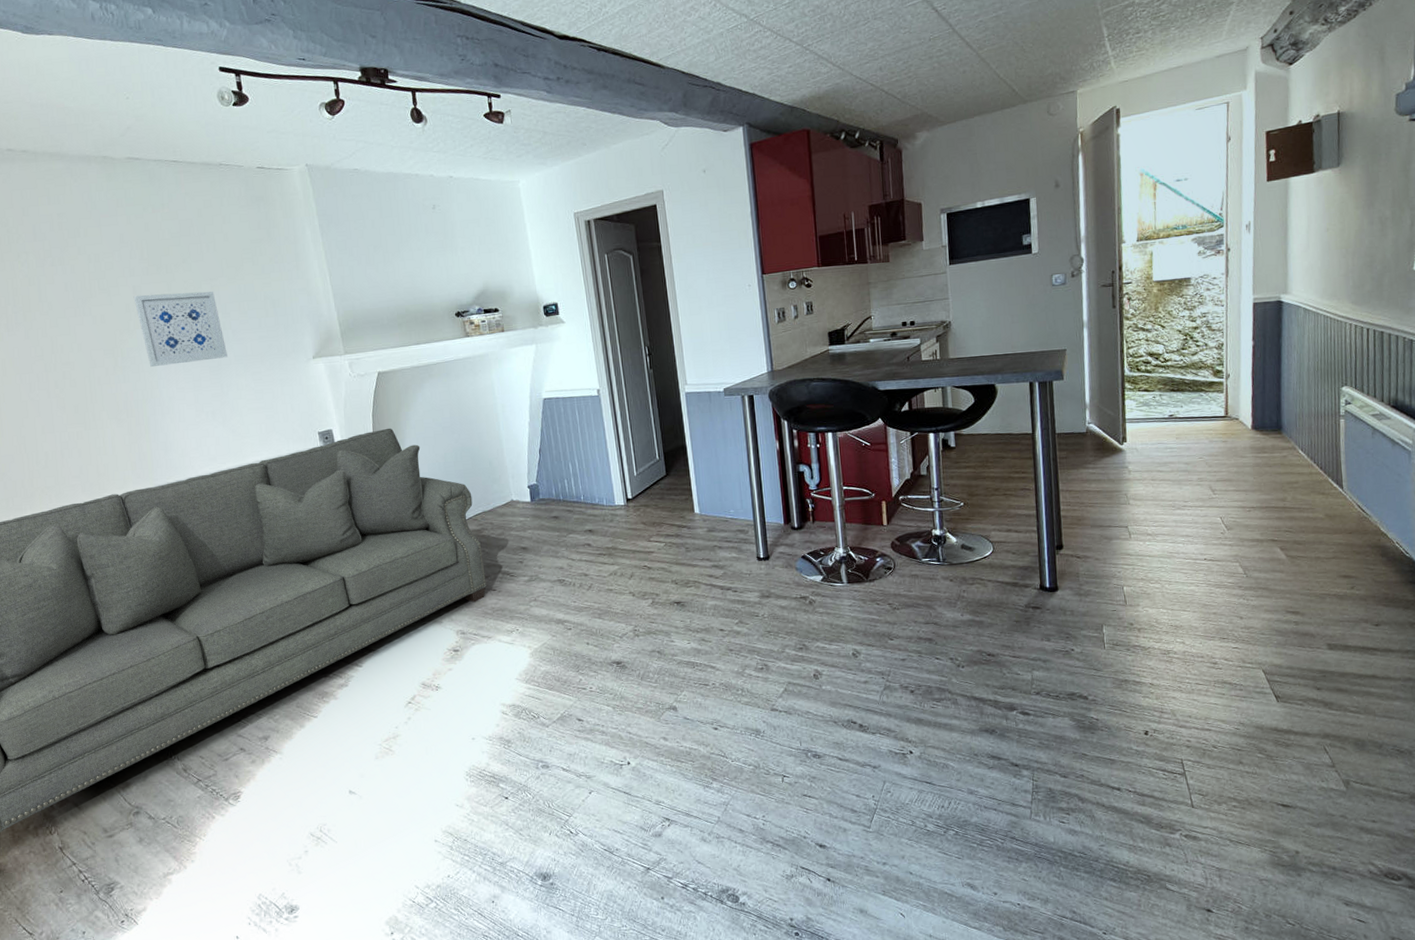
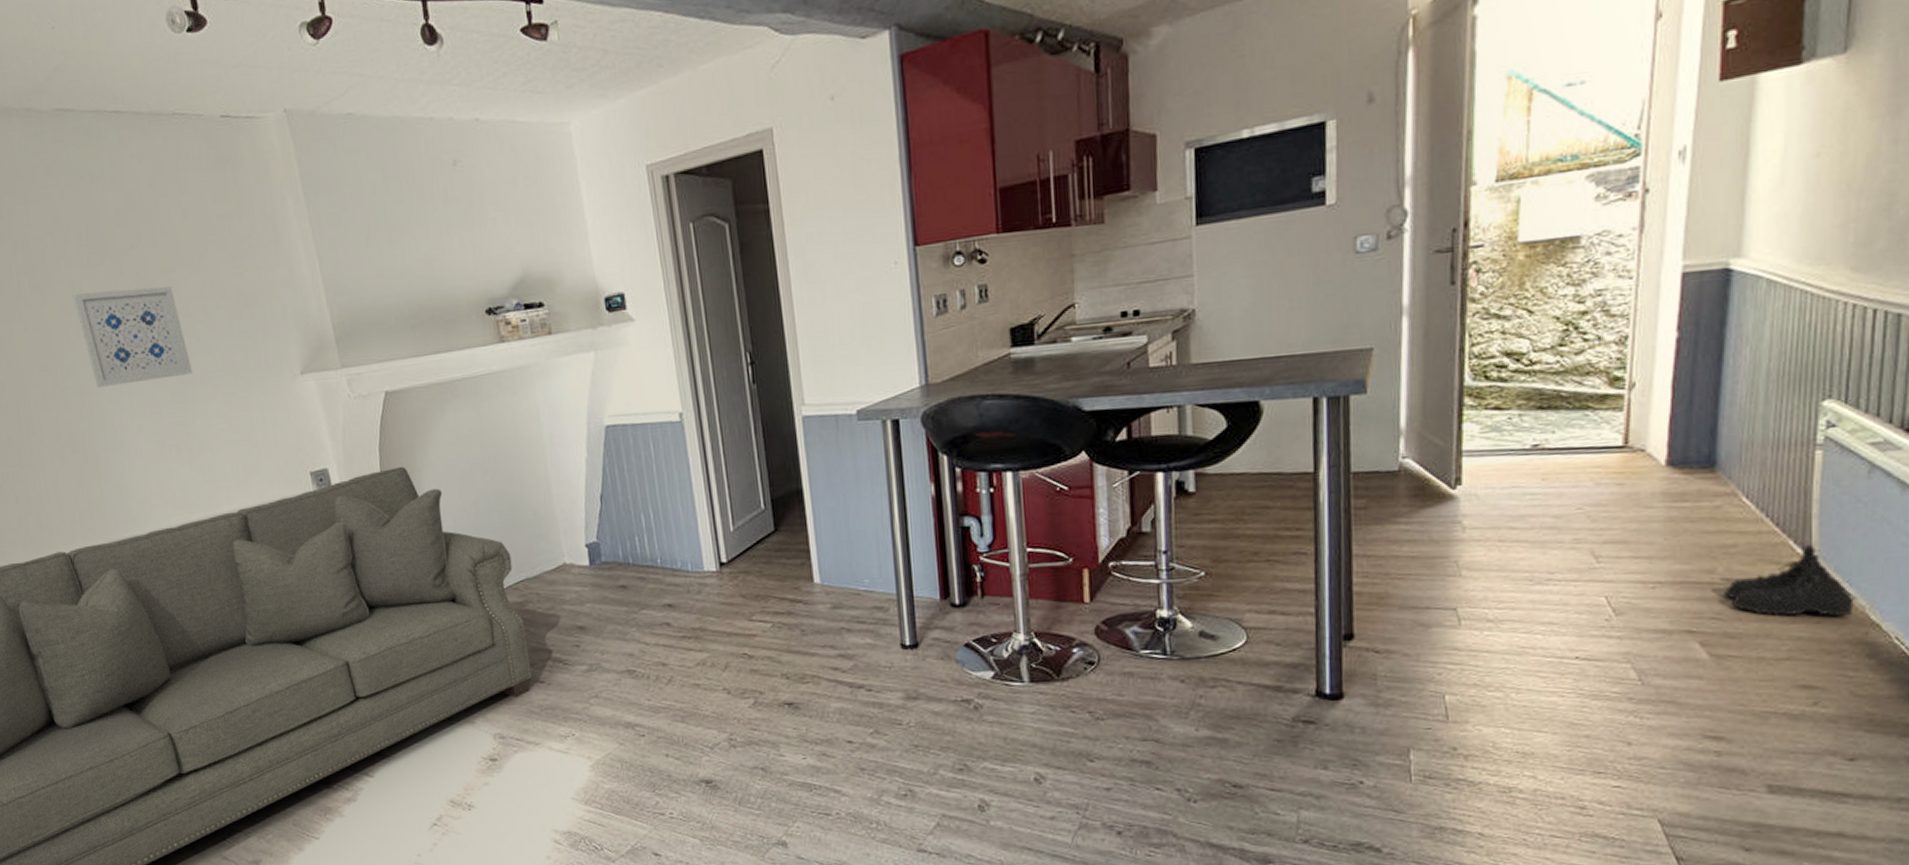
boots: none [1291,482,1371,530] -> present [1723,545,1856,617]

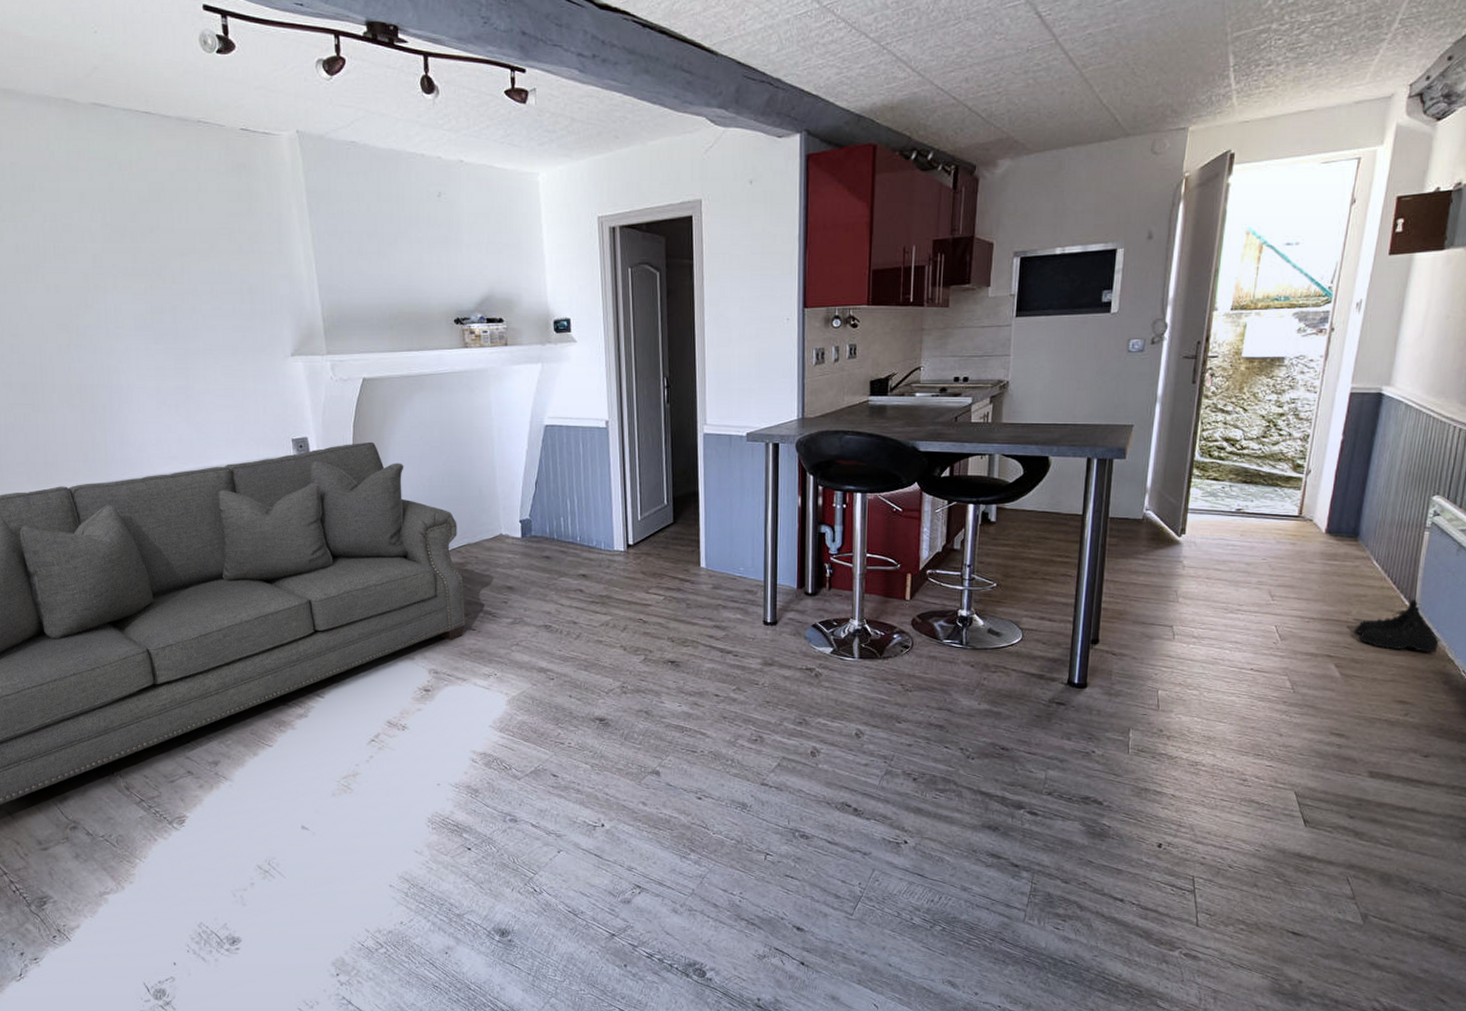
wall art: present [72,286,192,387] -> none [93,265,196,348]

